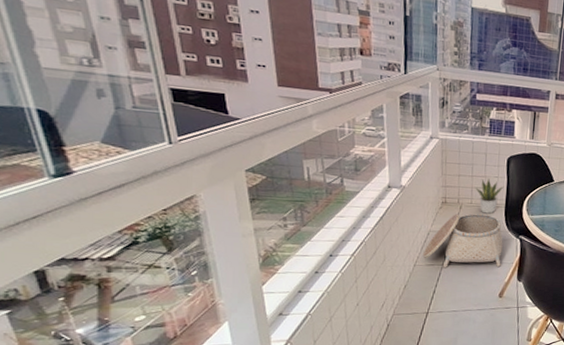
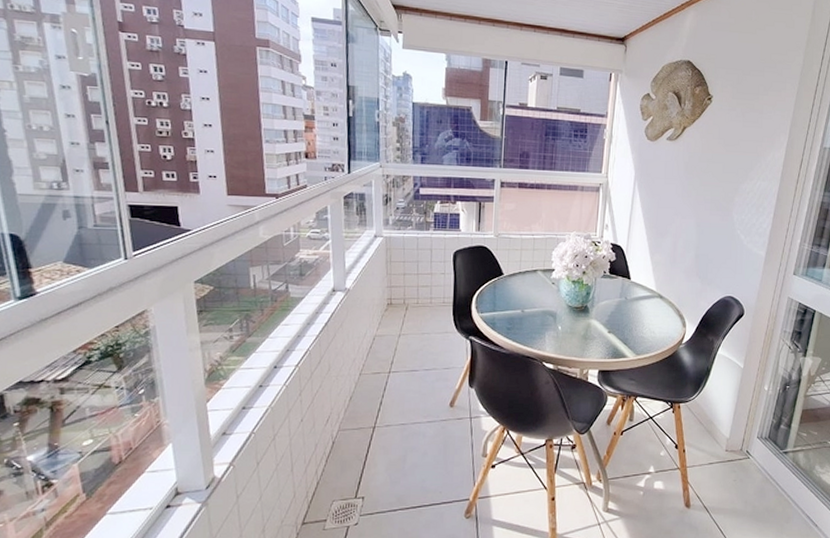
basket: present [422,213,503,267] -> none [368,314,452,375]
potted plant: present [475,178,504,214] -> none [421,275,451,314]

